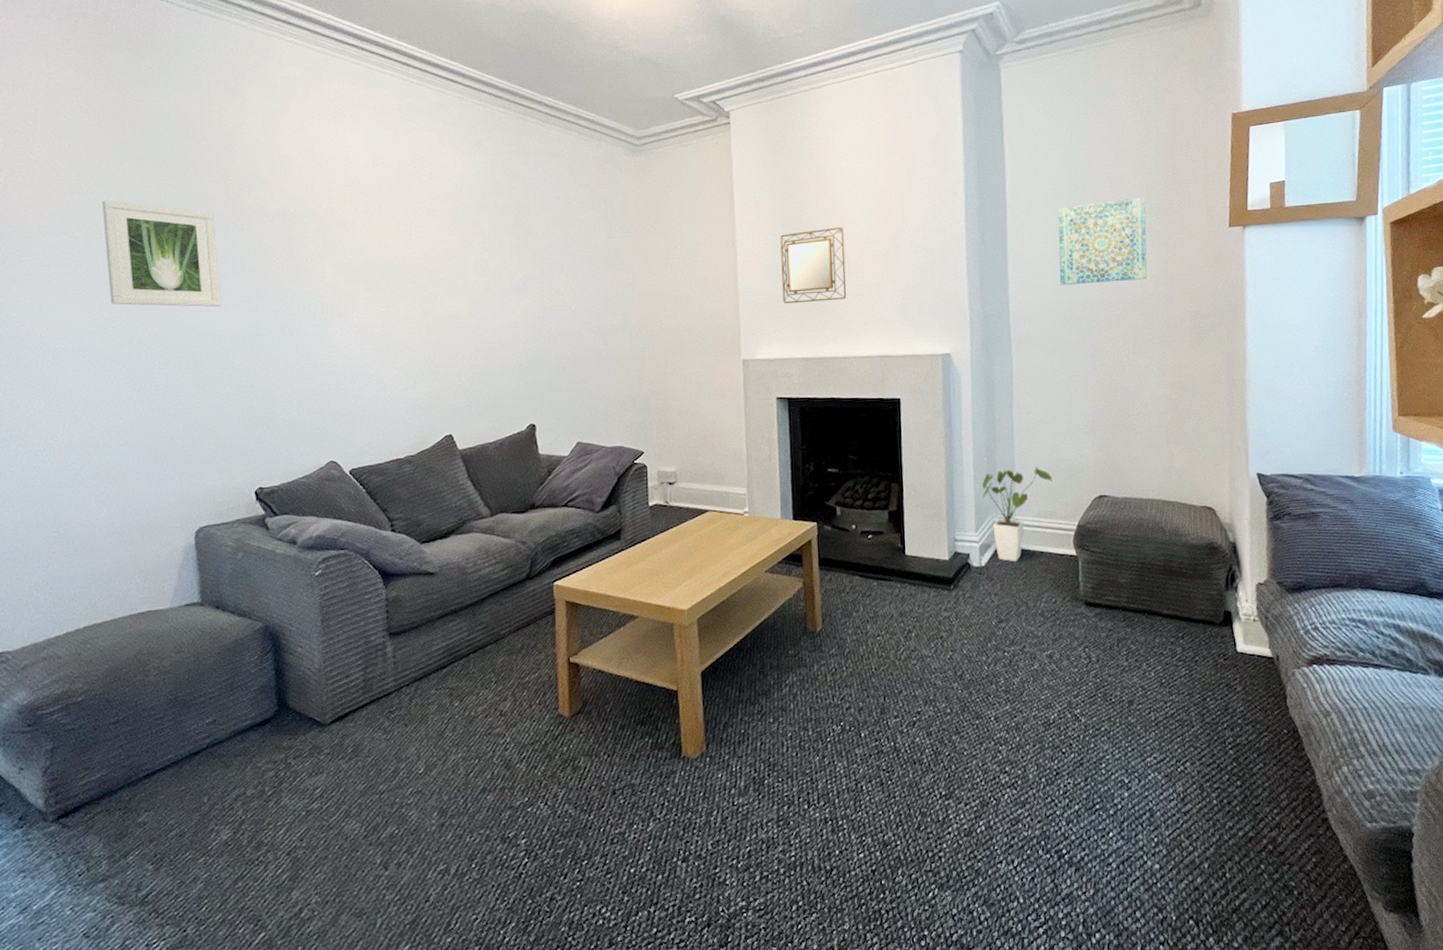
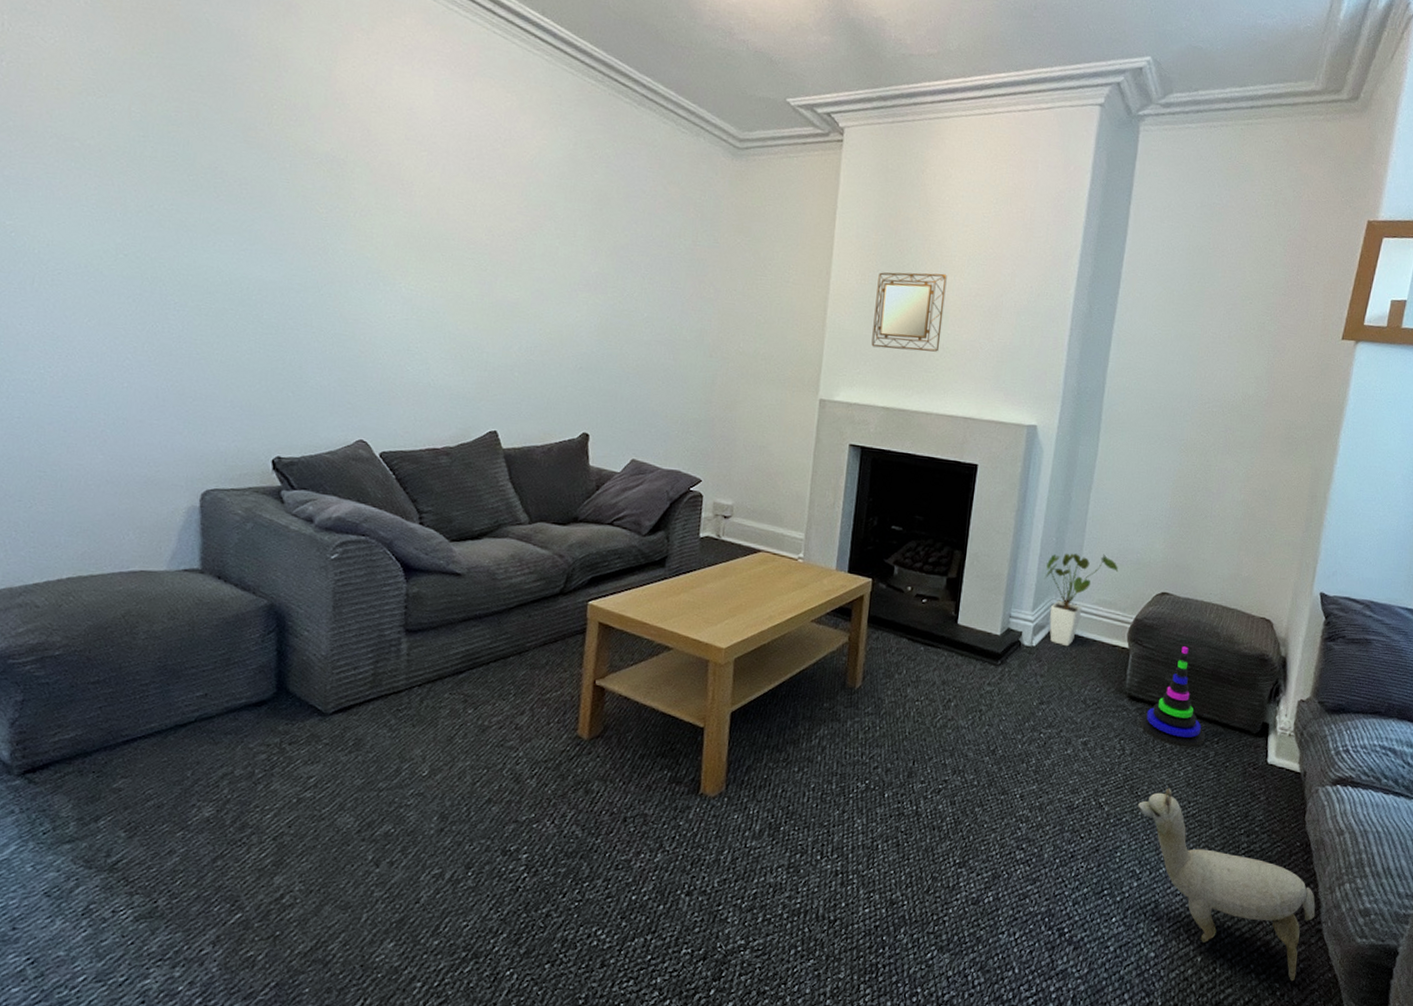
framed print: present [102,199,221,307] -> none [121,107,253,251]
wall art: present [1057,196,1147,285] -> none [1161,291,1264,381]
stacking toy: none [1101,545,1170,647] -> present [1140,646,1206,748]
plush toy: none [1114,690,1318,878] -> present [1138,788,1316,982]

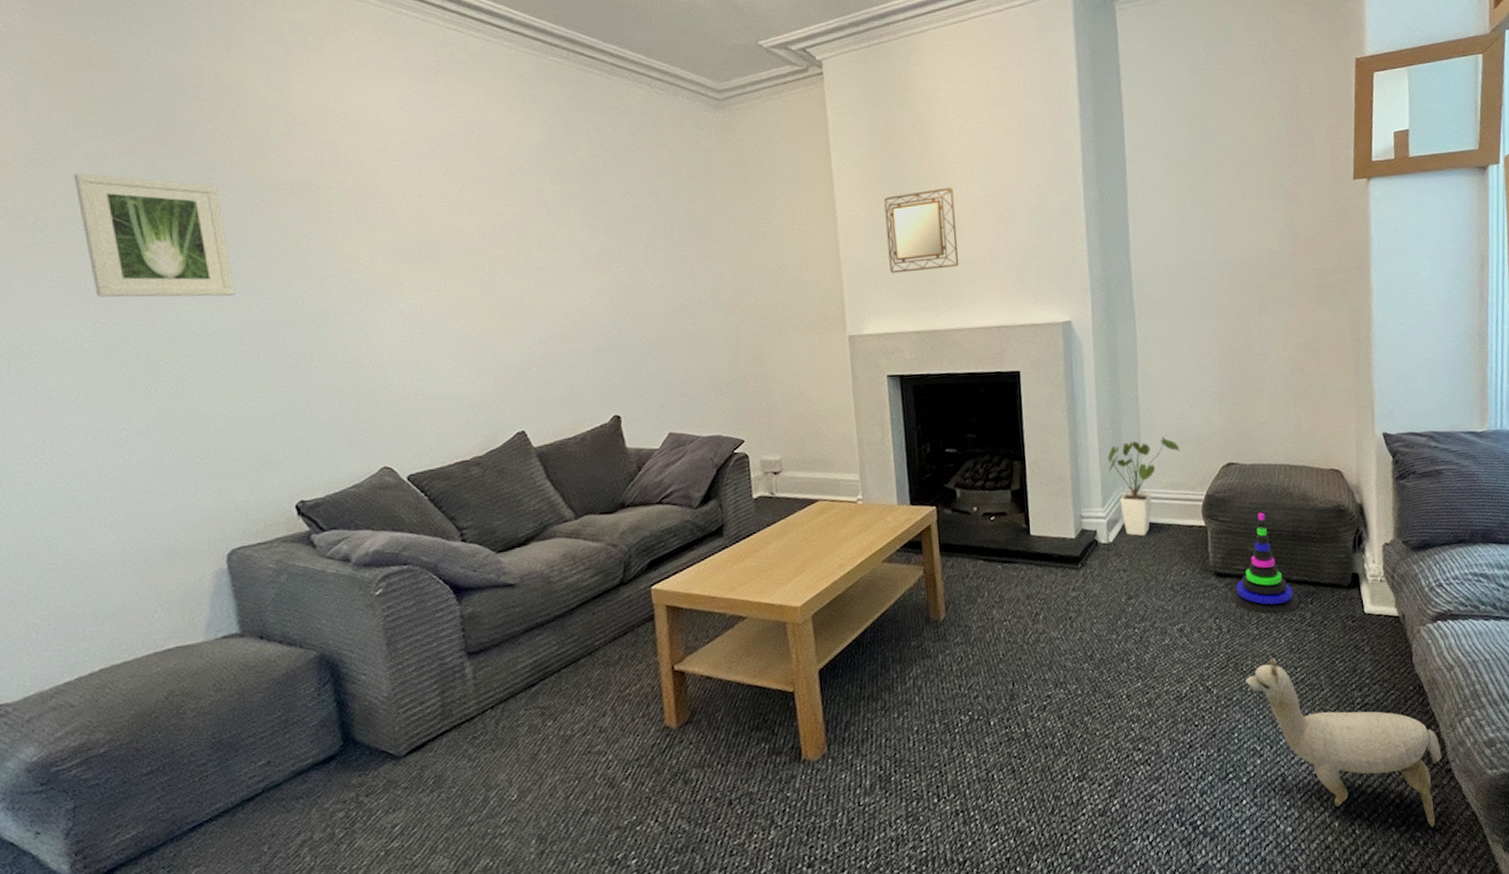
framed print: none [121,107,253,251] -> present [73,172,235,298]

